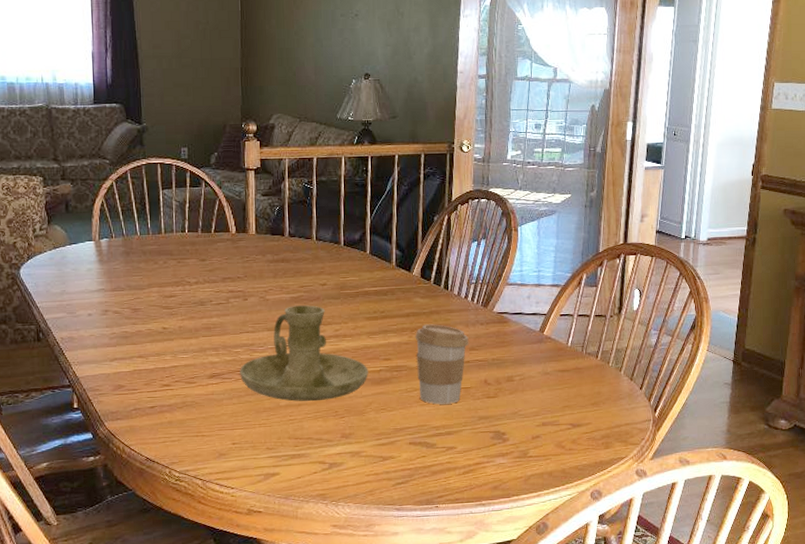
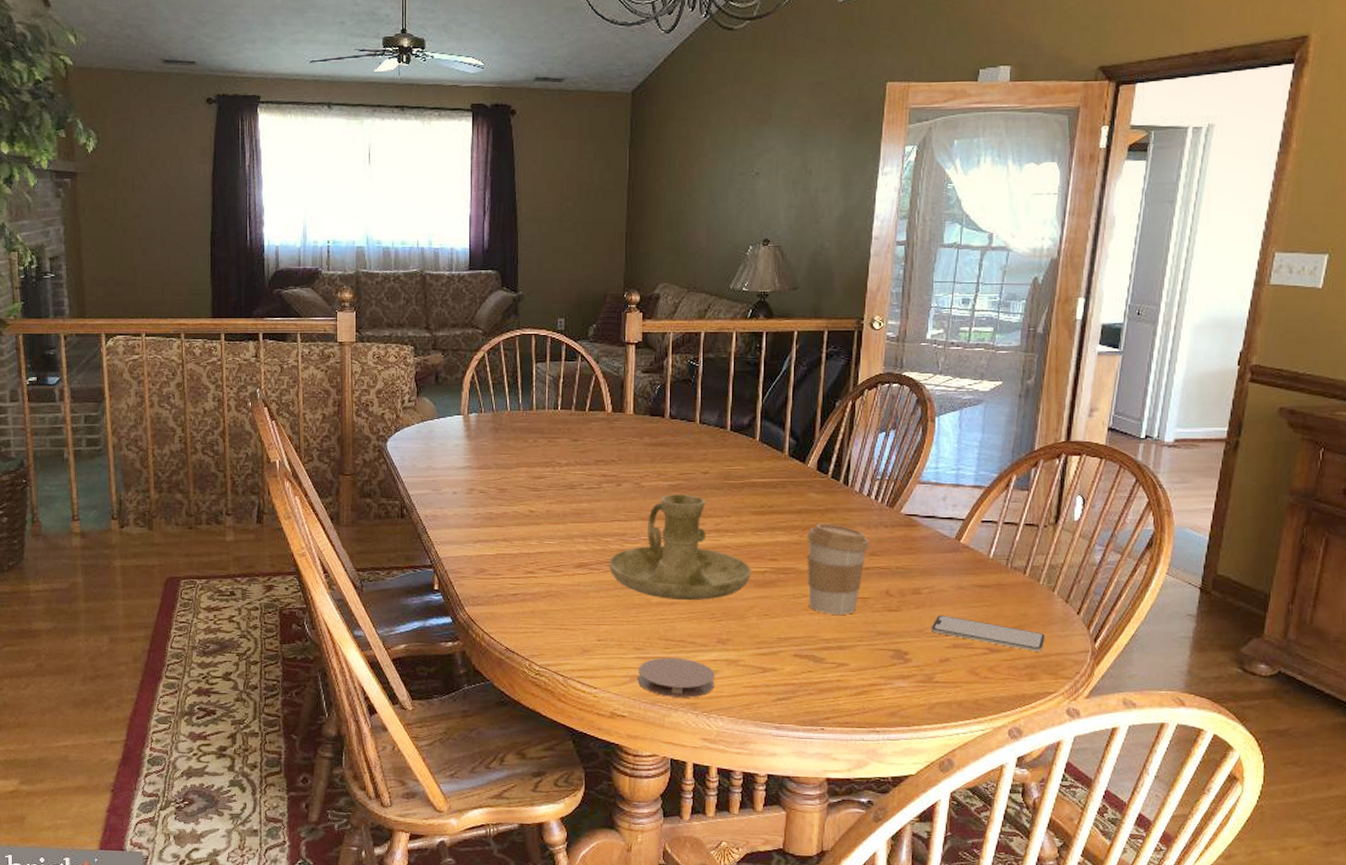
coaster: none [271,454,341,491] -> present [637,657,715,698]
smartphone: none [523,398,616,424] -> present [930,615,1045,652]

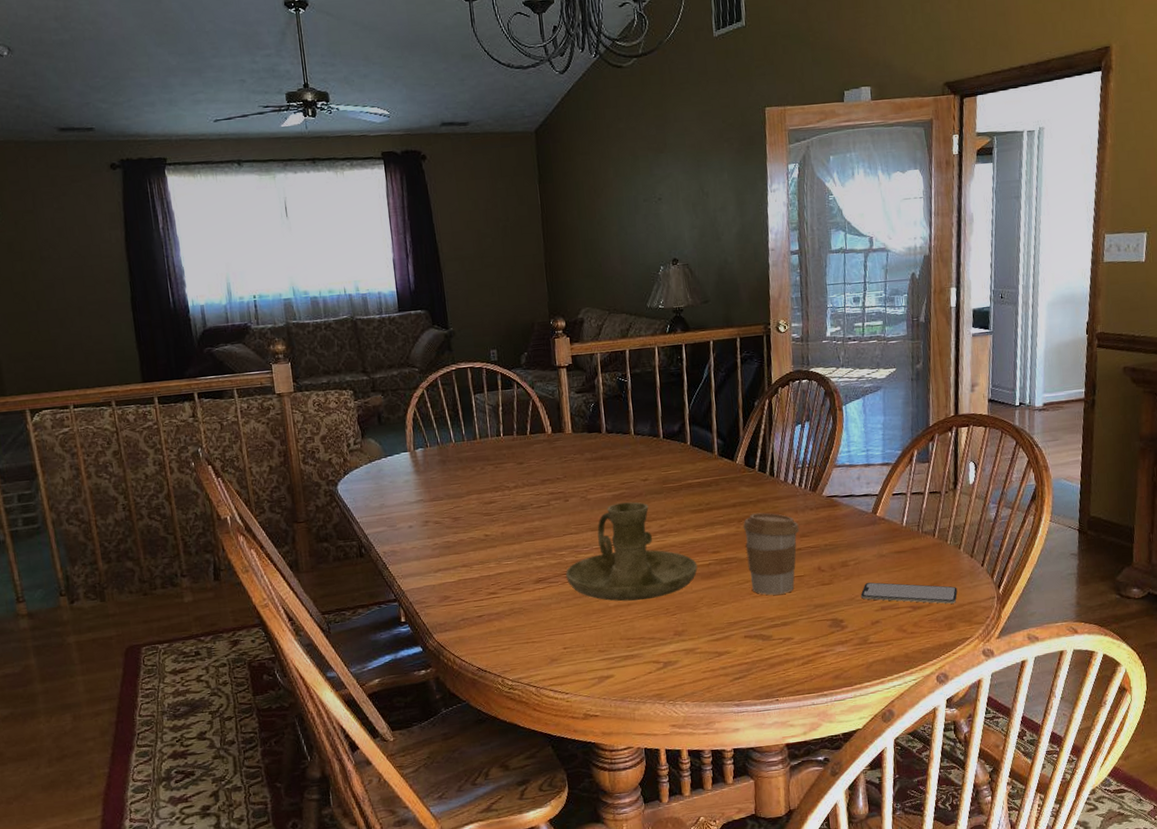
coaster: present [637,657,715,698] -> none [605,654,677,692]

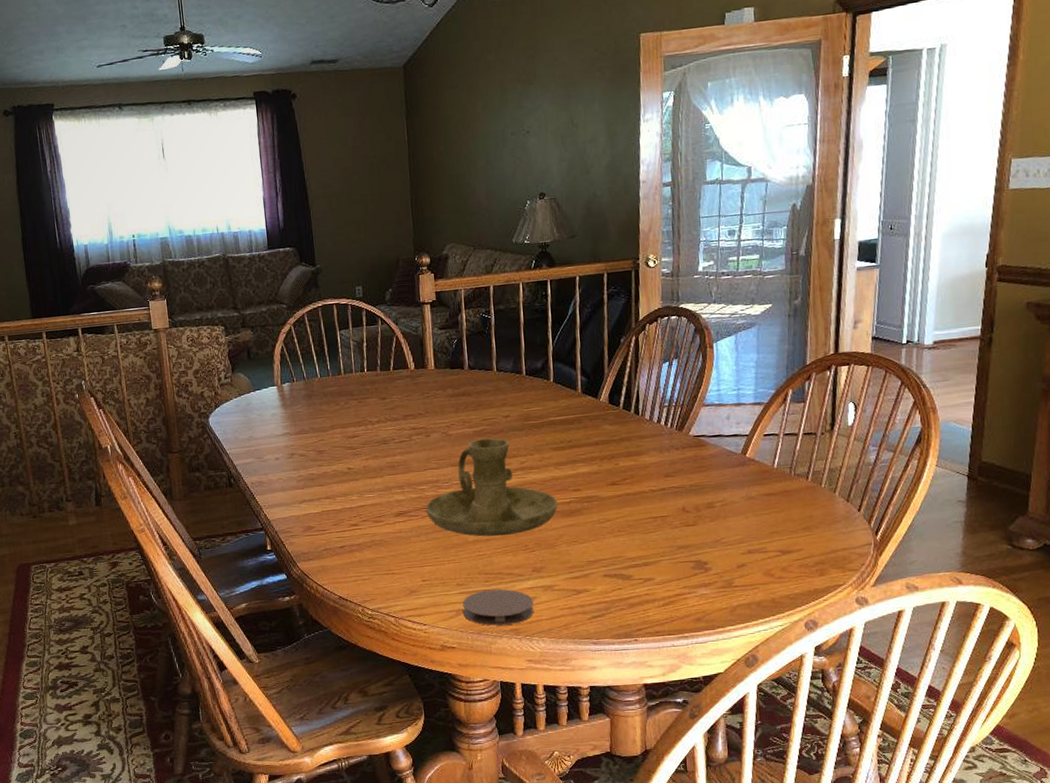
coaster: none [605,654,677,692] -> present [462,589,534,626]
coffee cup: present [743,512,800,596] -> none [605,451,664,535]
smartphone: present [860,582,958,604] -> none [726,525,831,549]

